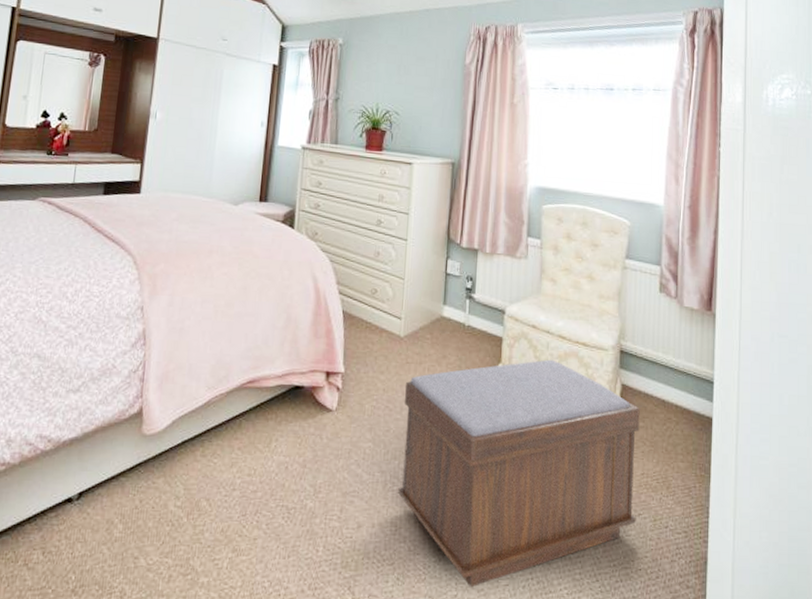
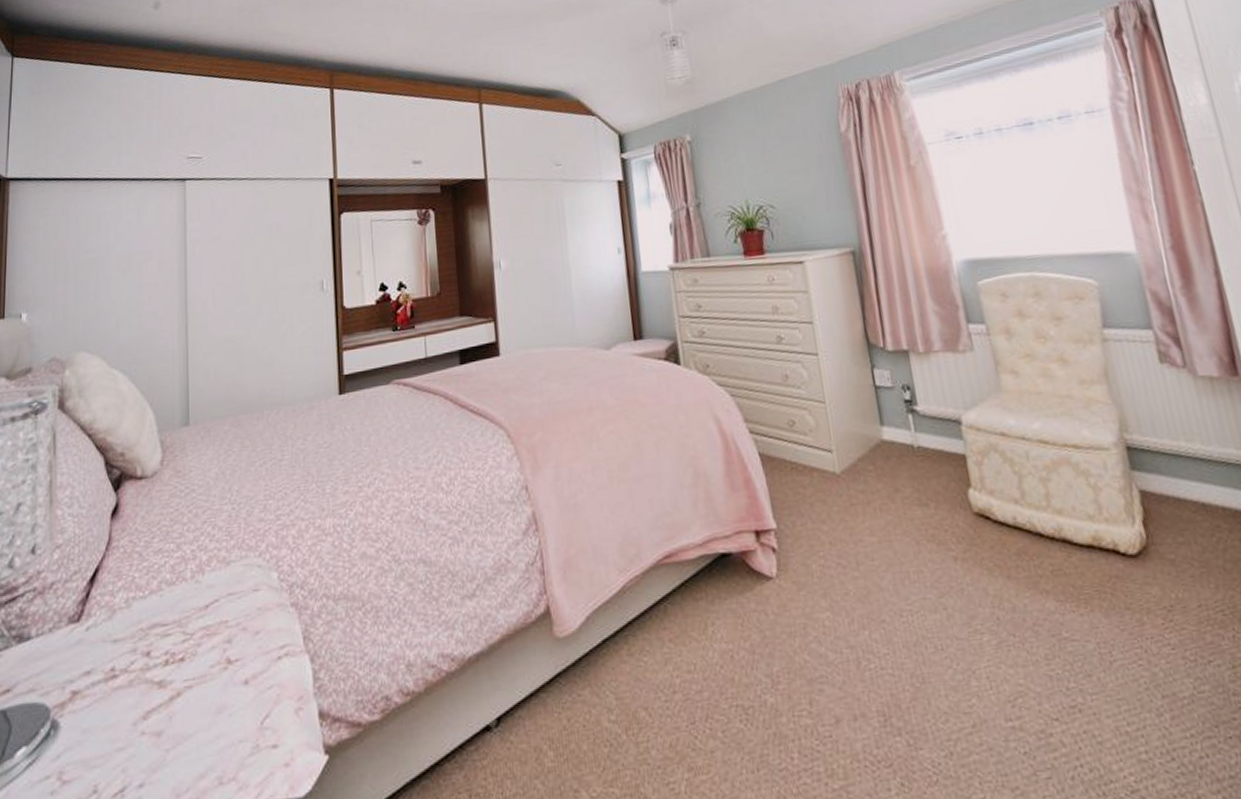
bench: present [398,359,640,588] -> none [856,472,1208,787]

